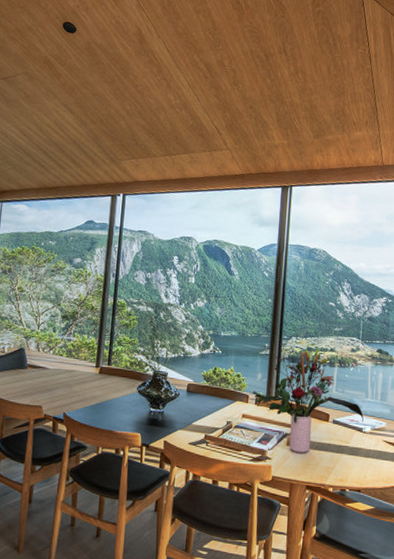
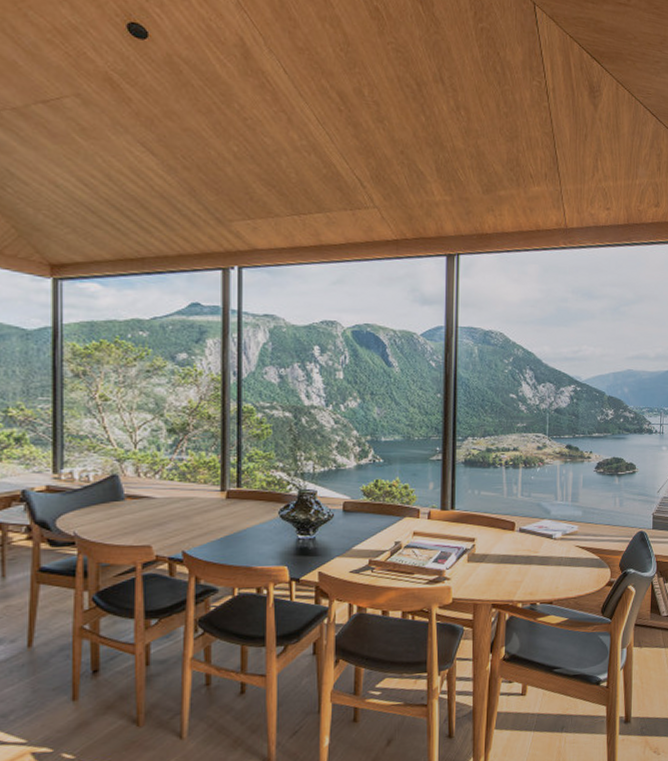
bouquet: present [252,347,364,453] -> none [424,447,553,569]

